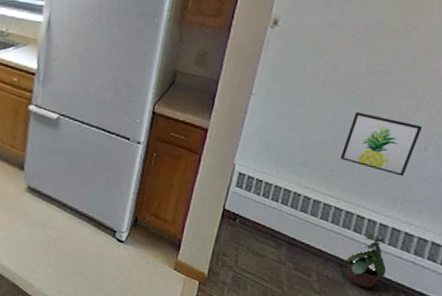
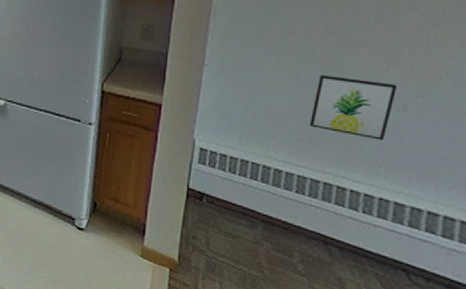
potted plant: present [344,232,387,288] -> none [329,204,379,267]

